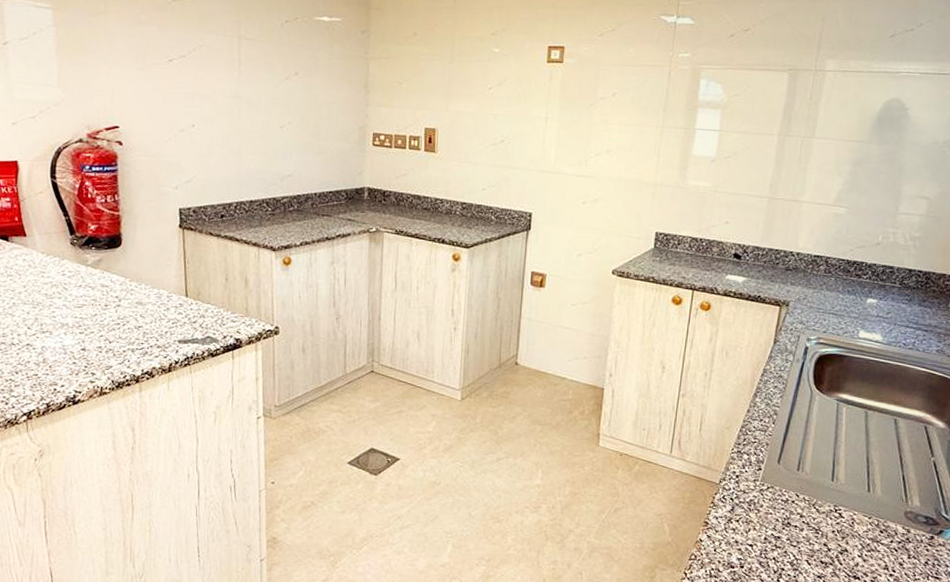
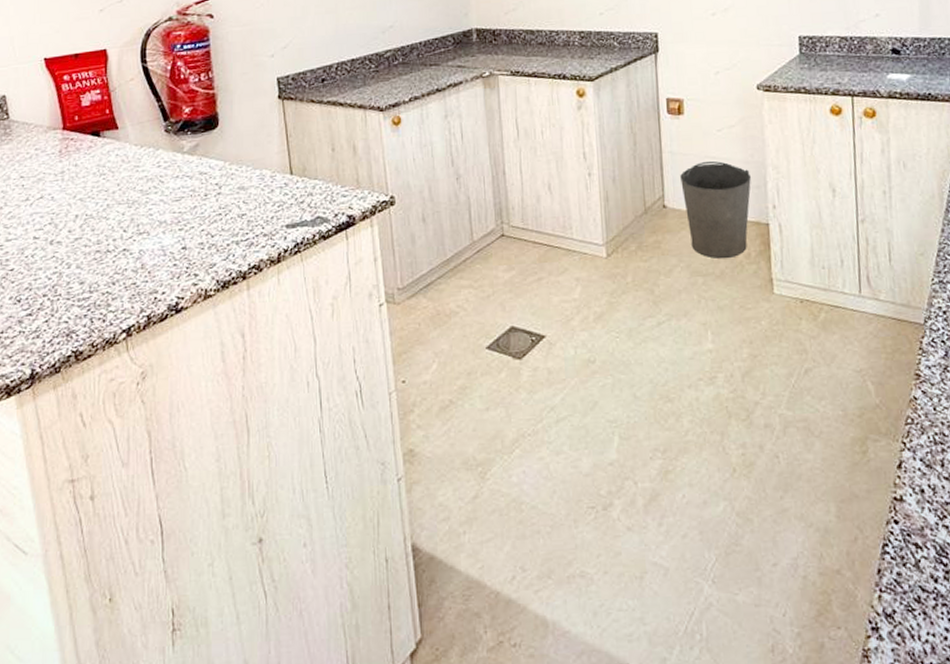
bucket: none [533,330,595,413] -> present [680,160,751,258]

